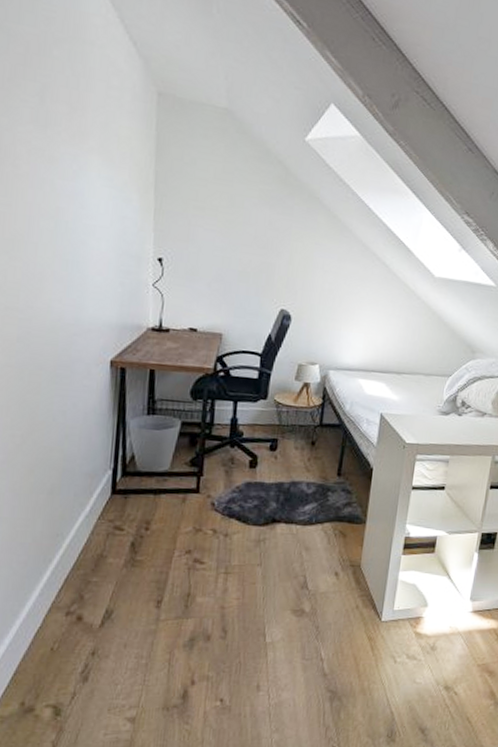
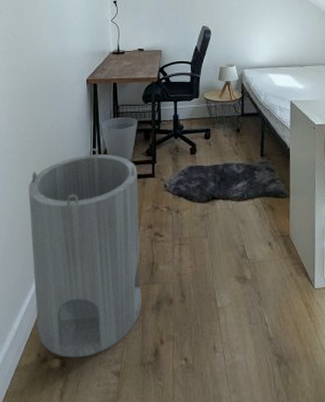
cylinder: none [13,452,176,705] -> present [28,148,142,358]

